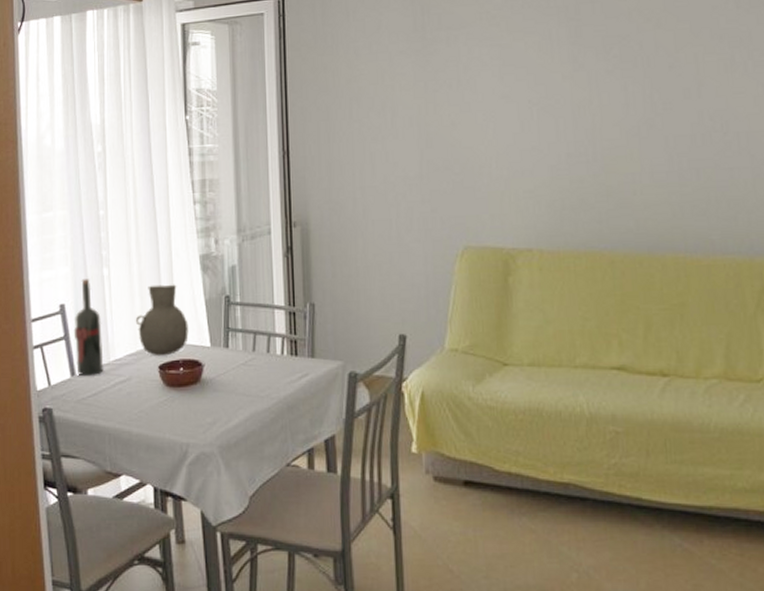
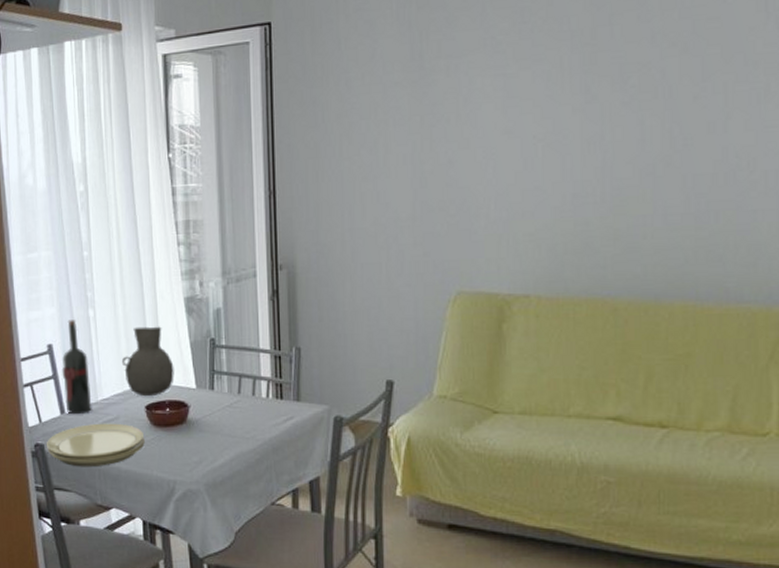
plate: none [55,384,157,432] -> present [47,423,145,468]

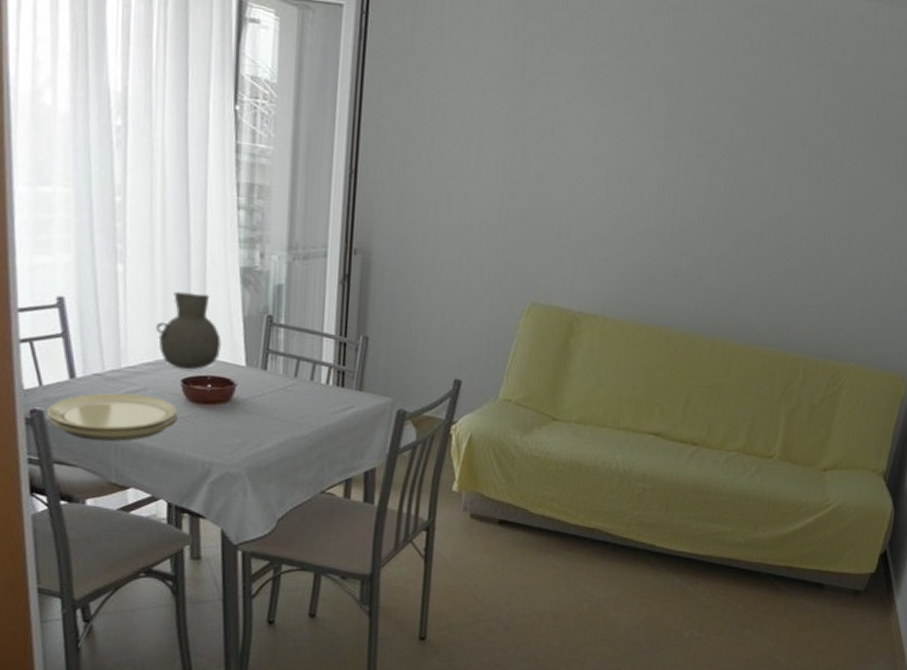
wine bottle: present [62,320,92,415] -> none [75,272,113,381]

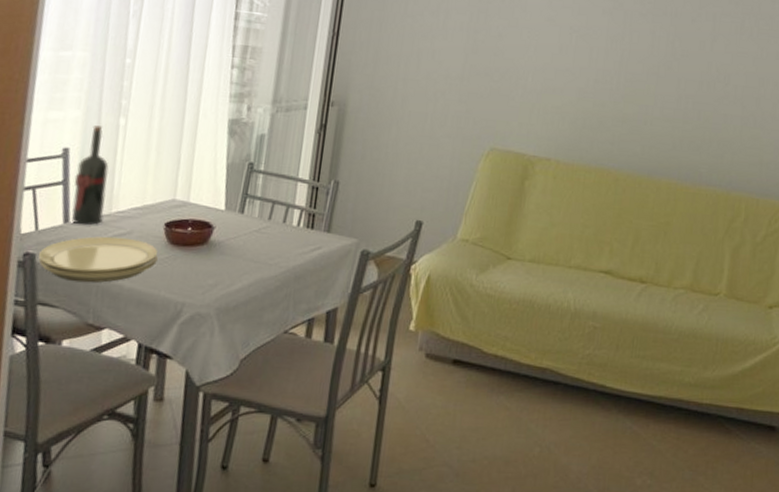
wine bottle: none [75,272,113,381] -> present [72,125,109,225]
vase: present [155,291,221,369] -> none [147,141,205,213]

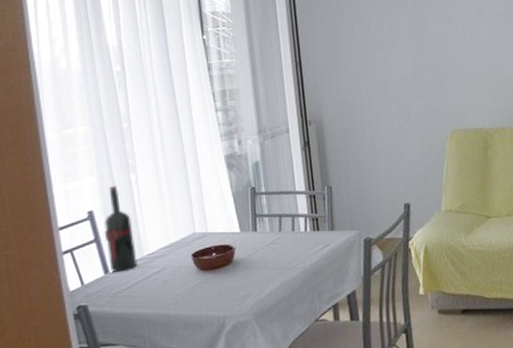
plate: present [38,236,158,283] -> none [90,273,193,321]

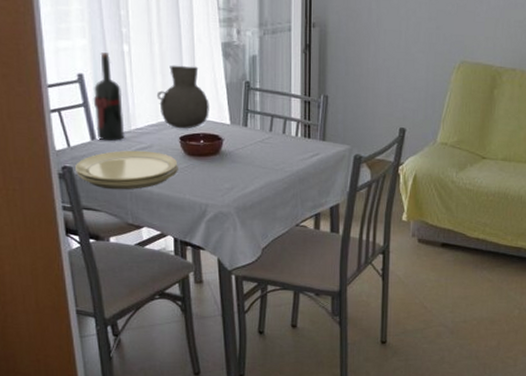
plate: none [90,273,193,321] -> present [75,150,178,190]
vase: none [166,182,219,246] -> present [156,65,209,128]

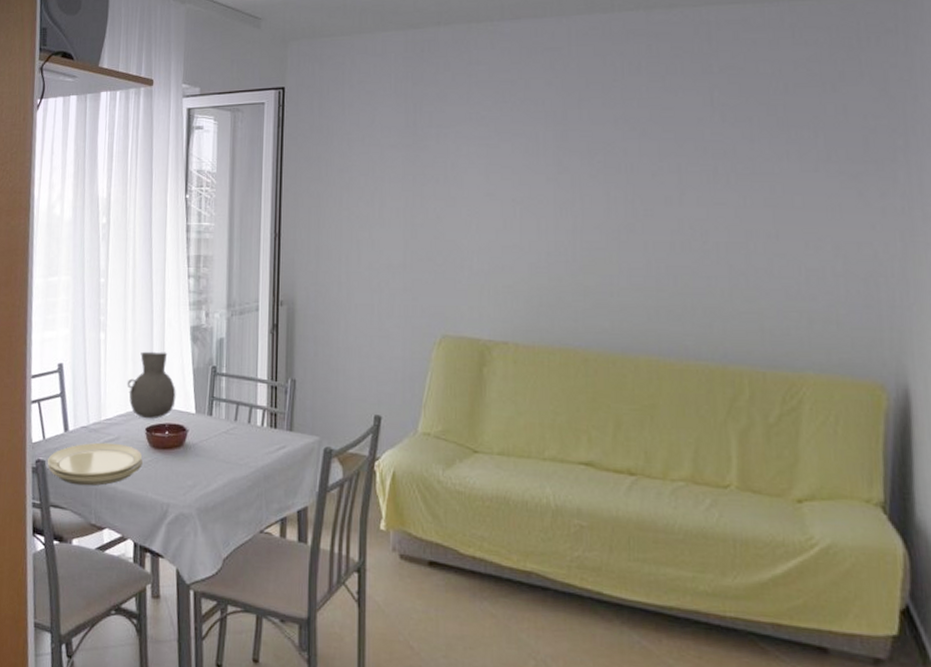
wine bottle: present [93,52,125,141] -> none [69,341,96,433]

